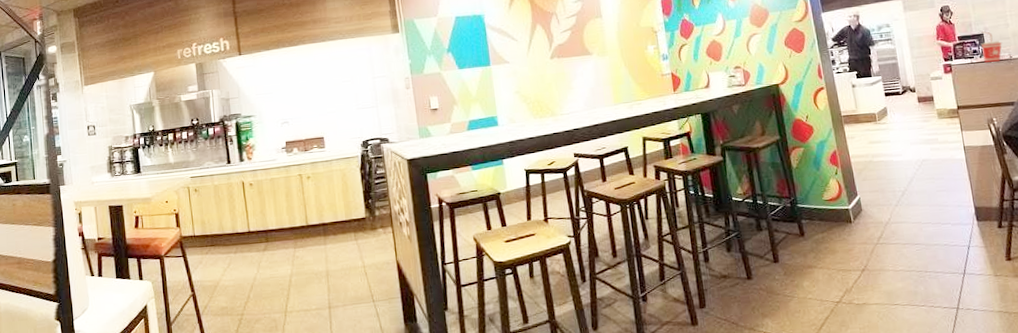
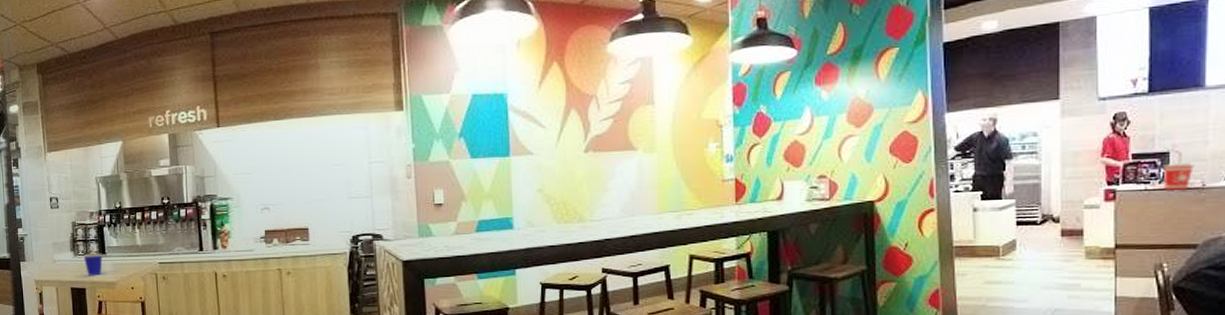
beverage cup: none [119,167,138,194] -> present [83,247,103,276]

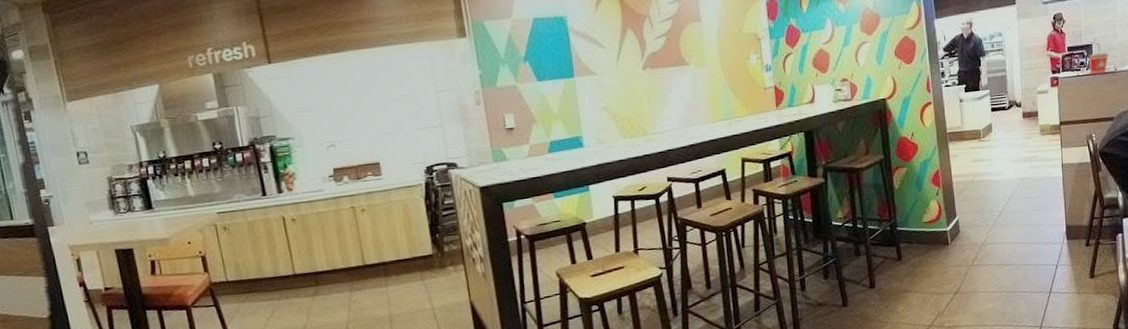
beverage cup: present [83,247,103,276] -> none [125,202,151,235]

